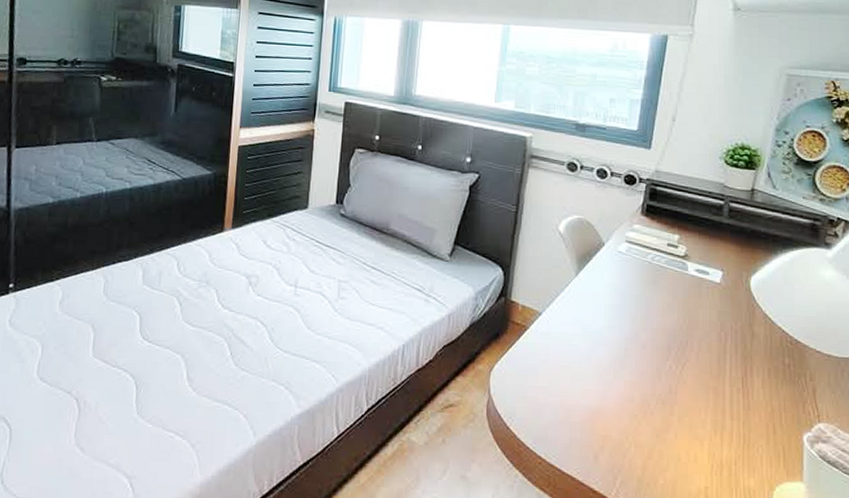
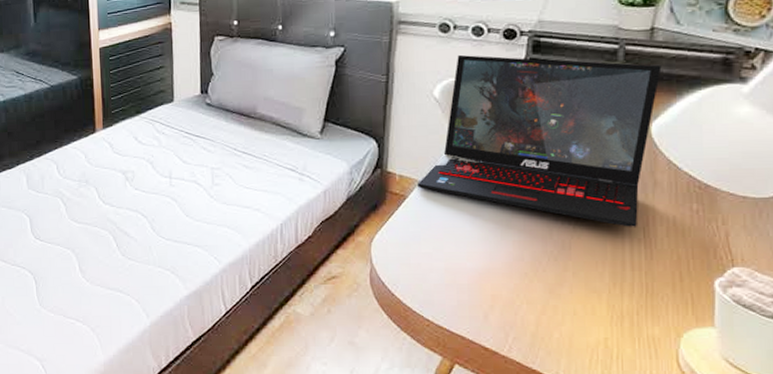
laptop: none [538,193,760,377] -> present [417,54,662,227]

